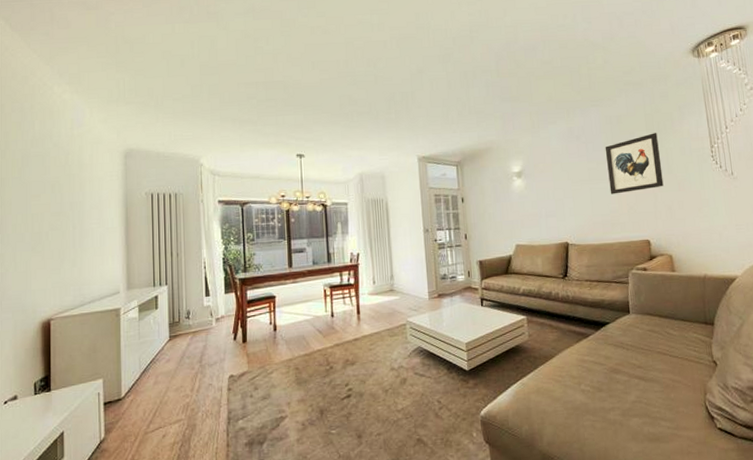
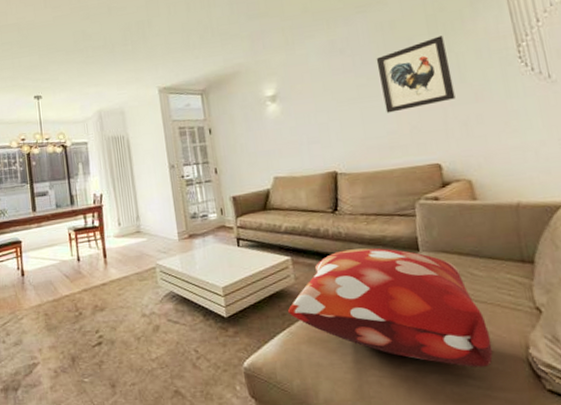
decorative pillow: none [522,310,681,411] -> present [288,248,493,367]

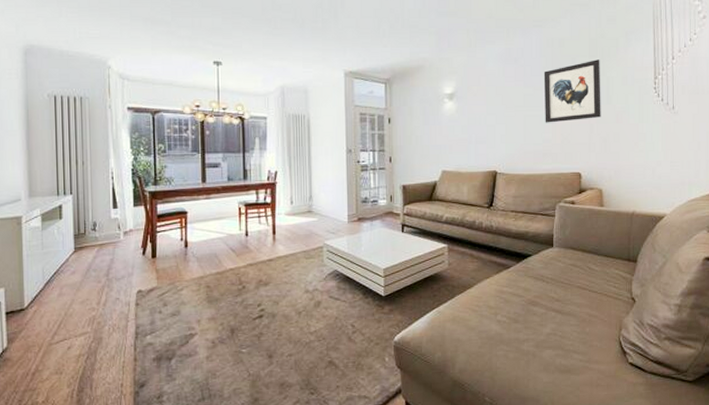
decorative pillow: present [288,248,493,367] -> none [439,241,595,344]

